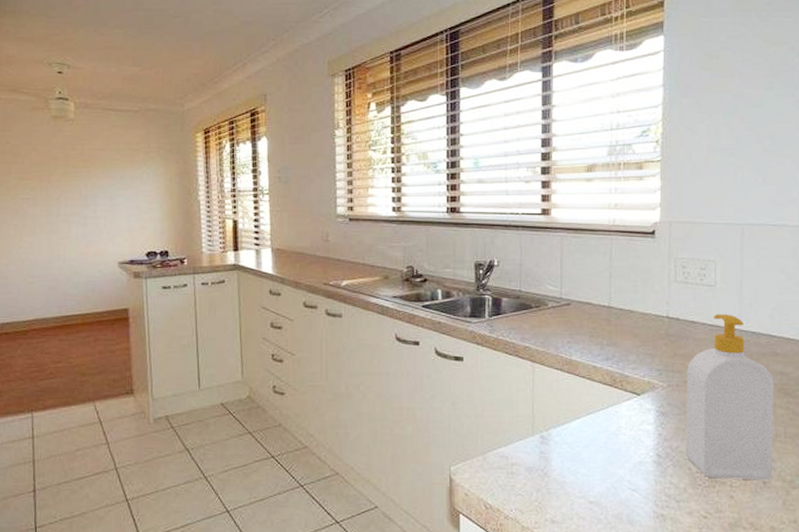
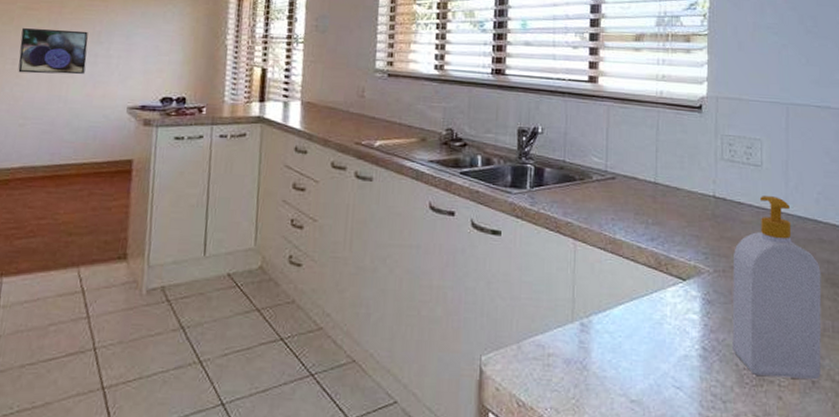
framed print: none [19,196,78,237] -> present [18,28,88,75]

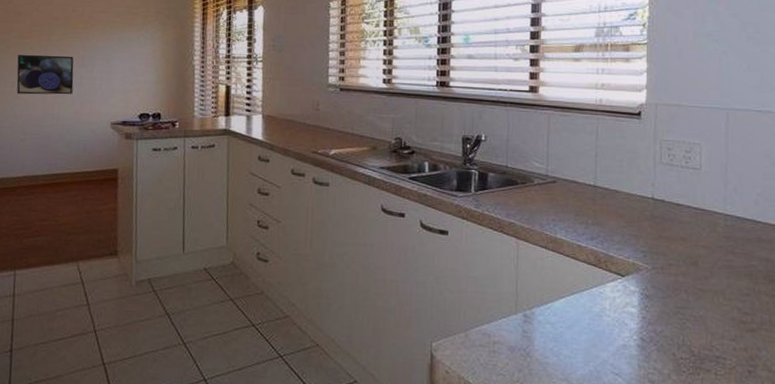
soap bottle: present [732,196,822,380] -> none [670,198,760,370]

